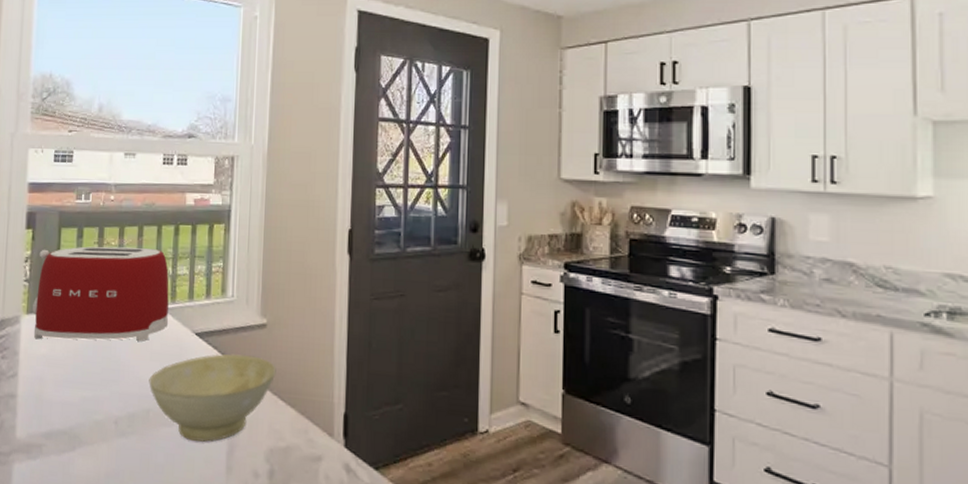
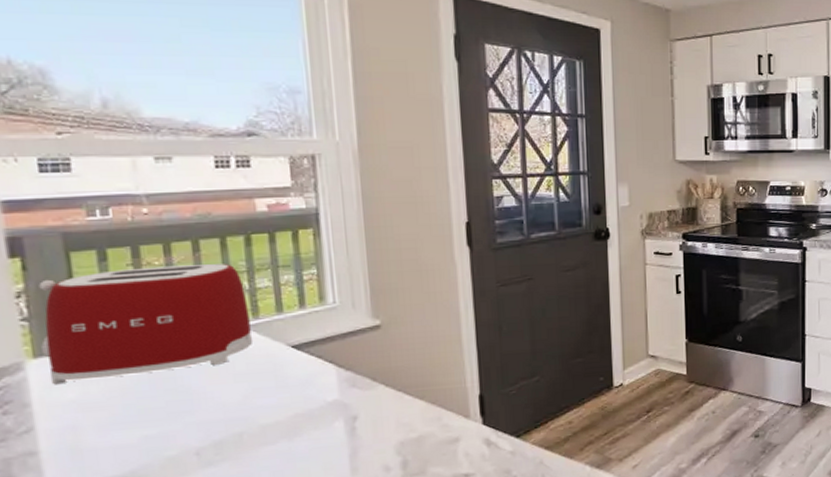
bowl: present [149,353,276,442] -> none [236,357,398,453]

